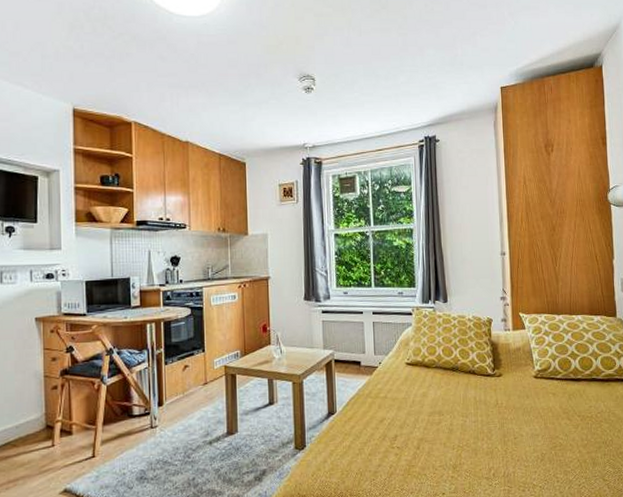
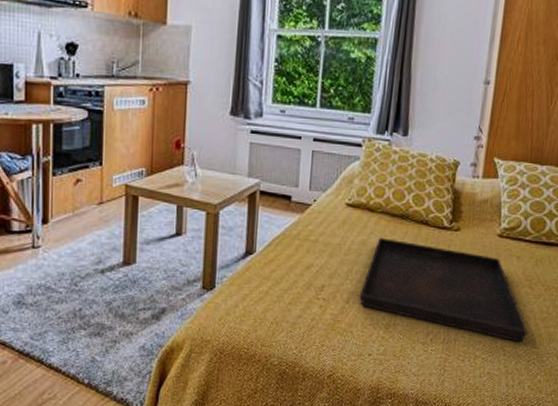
serving tray: none [427,389,574,469] -> present [359,238,528,342]

